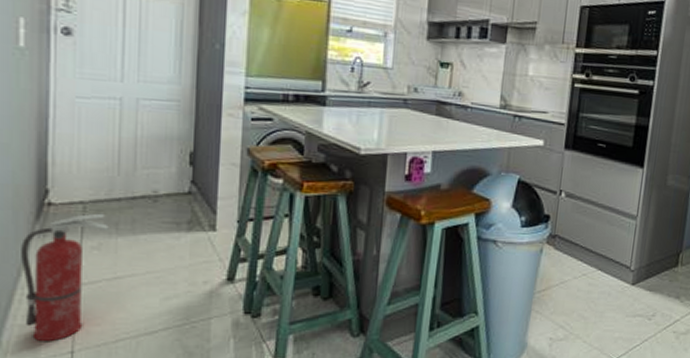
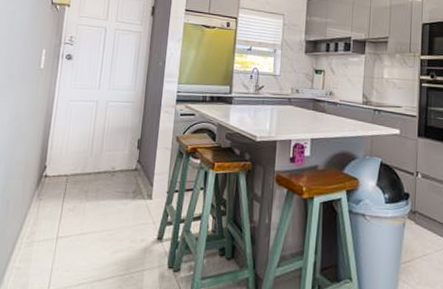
fire extinguisher: present [21,213,109,341] -> none [20,183,81,282]

